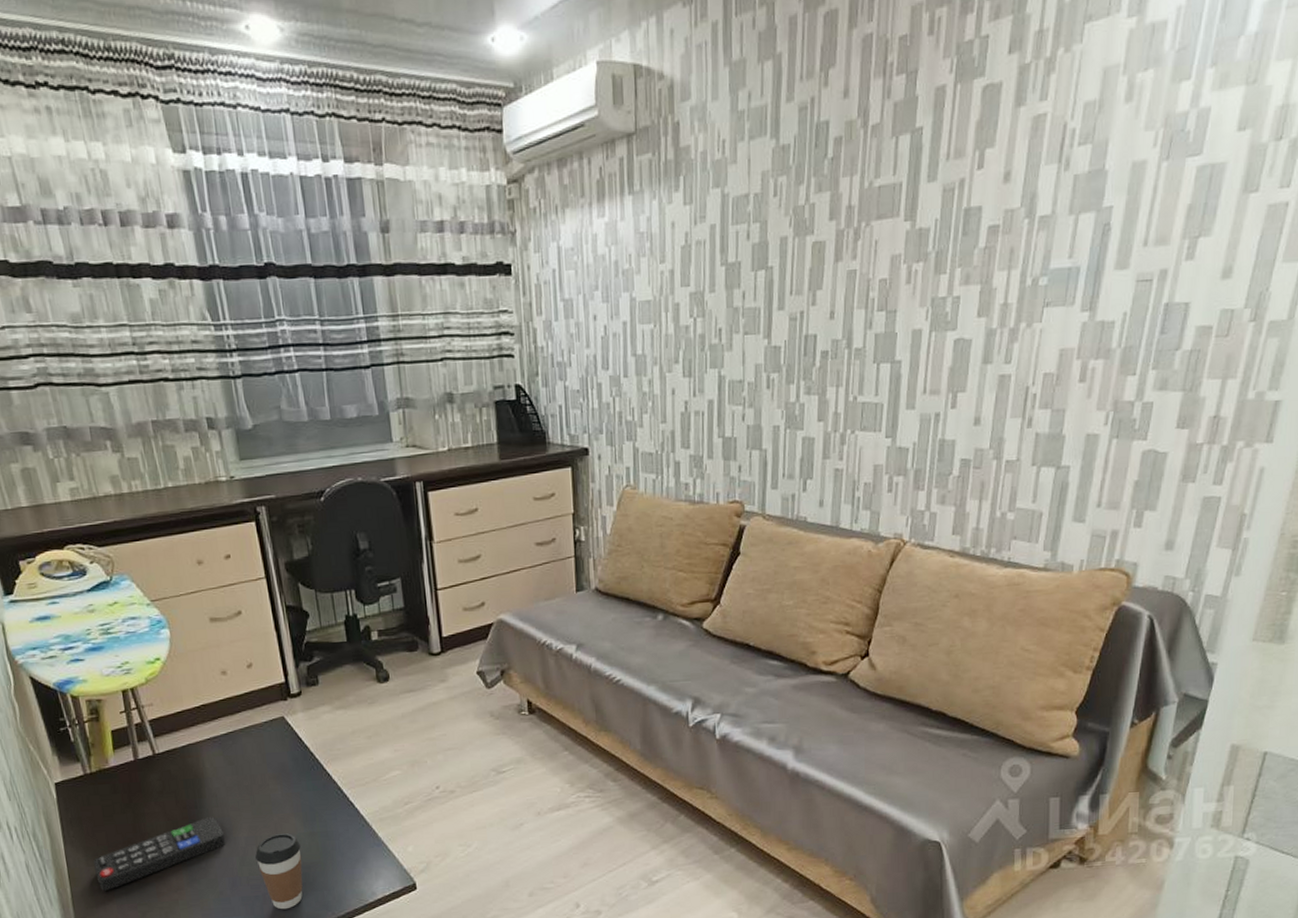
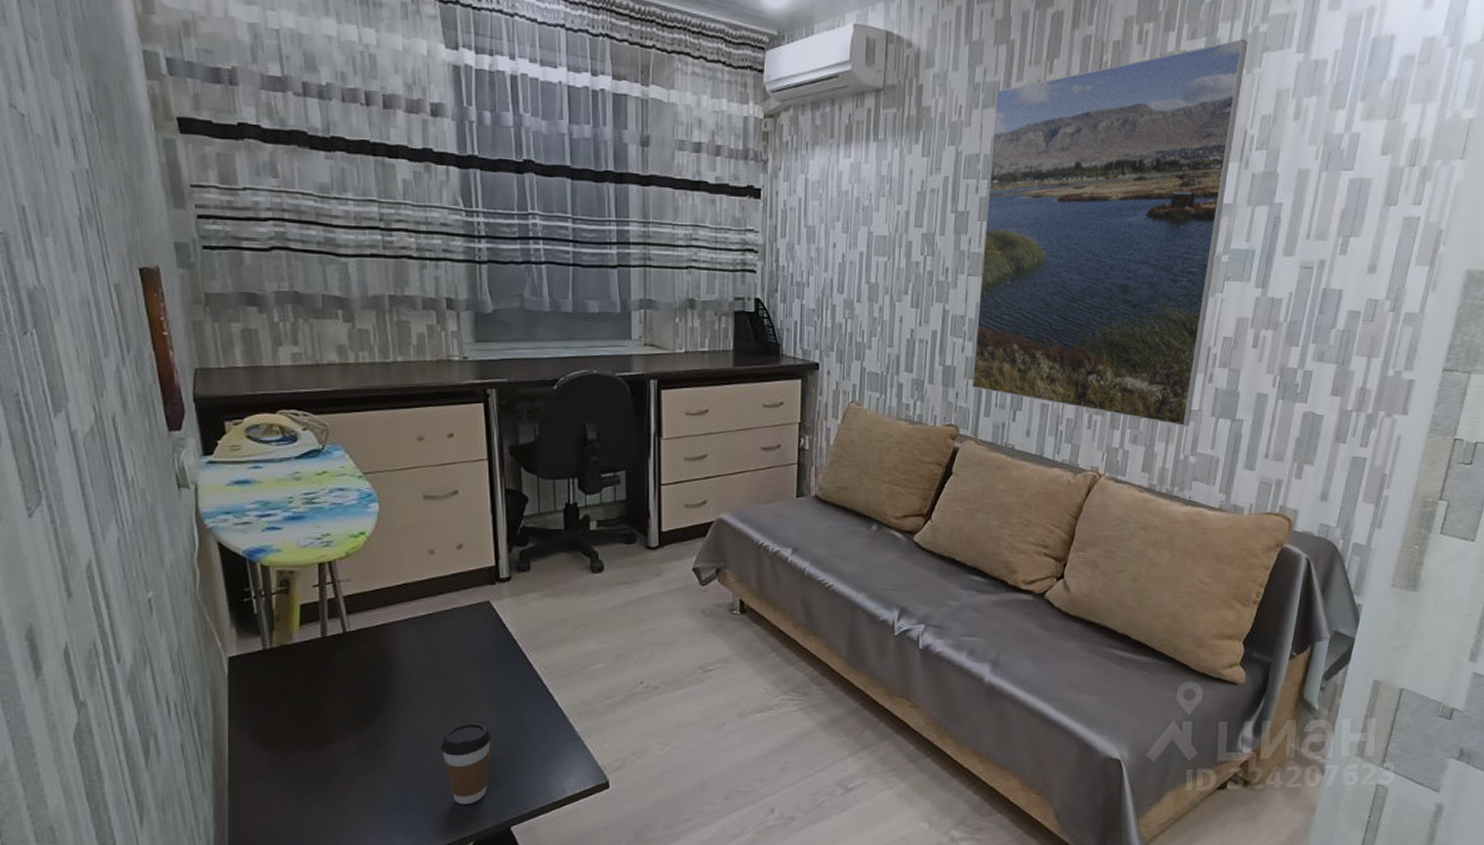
remote control: present [93,817,226,891] -> none [258,702,411,777]
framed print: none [755,10,1065,481] -> present [972,39,1248,427]

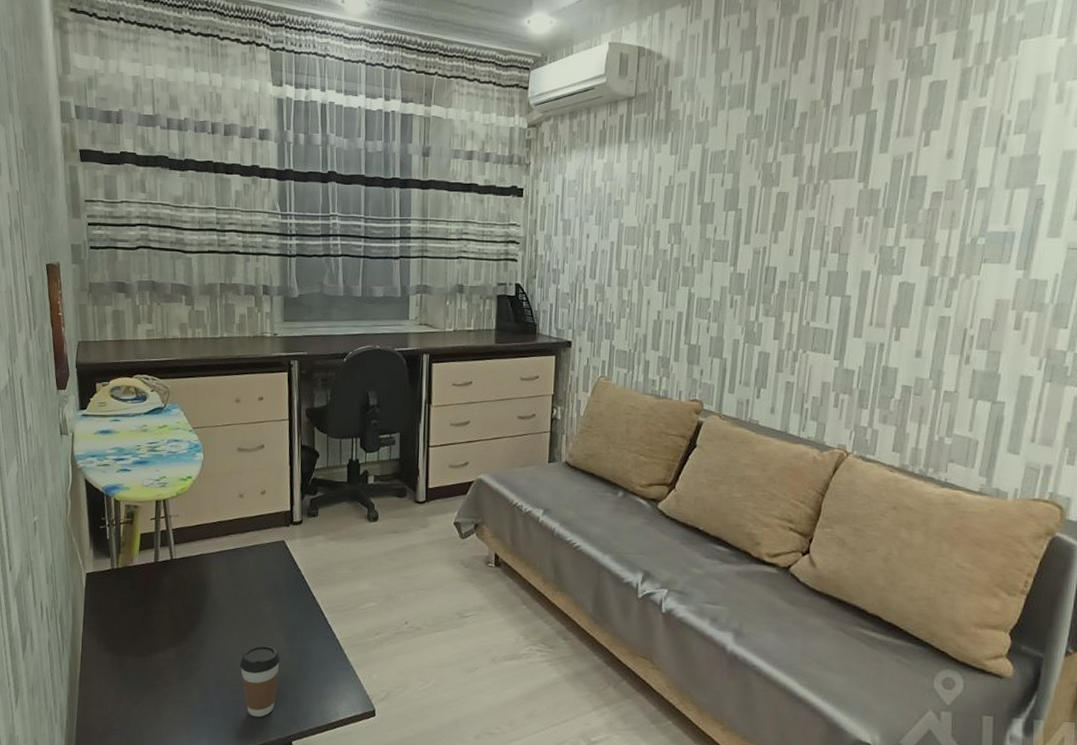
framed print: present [972,39,1248,427] -> none [716,29,1003,408]

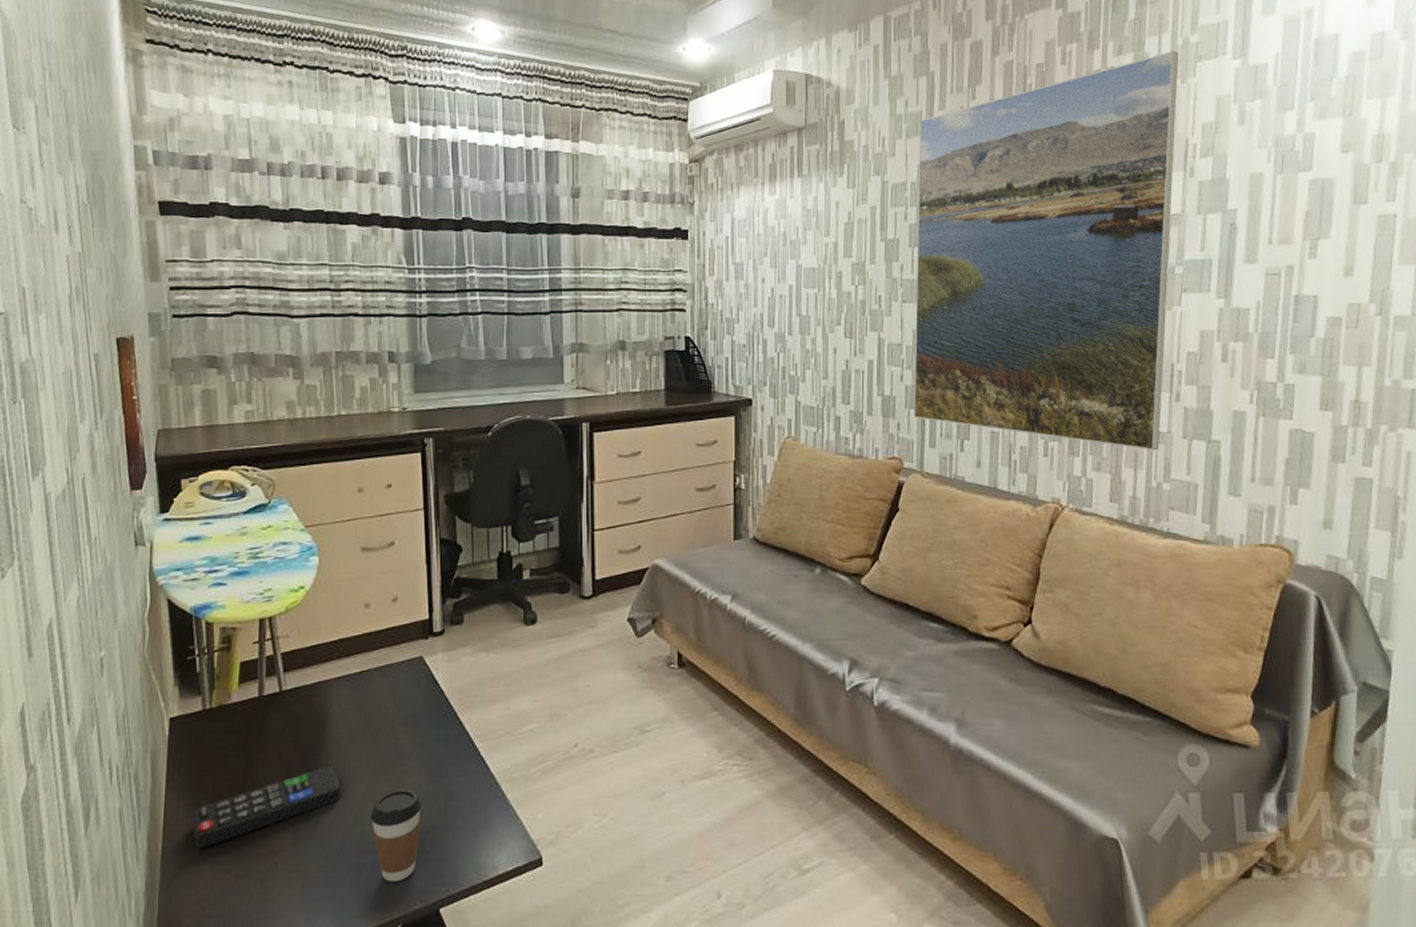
remote control: none [103,621,217,676] -> present [192,766,341,848]
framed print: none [716,29,1003,408] -> present [913,51,1179,451]

